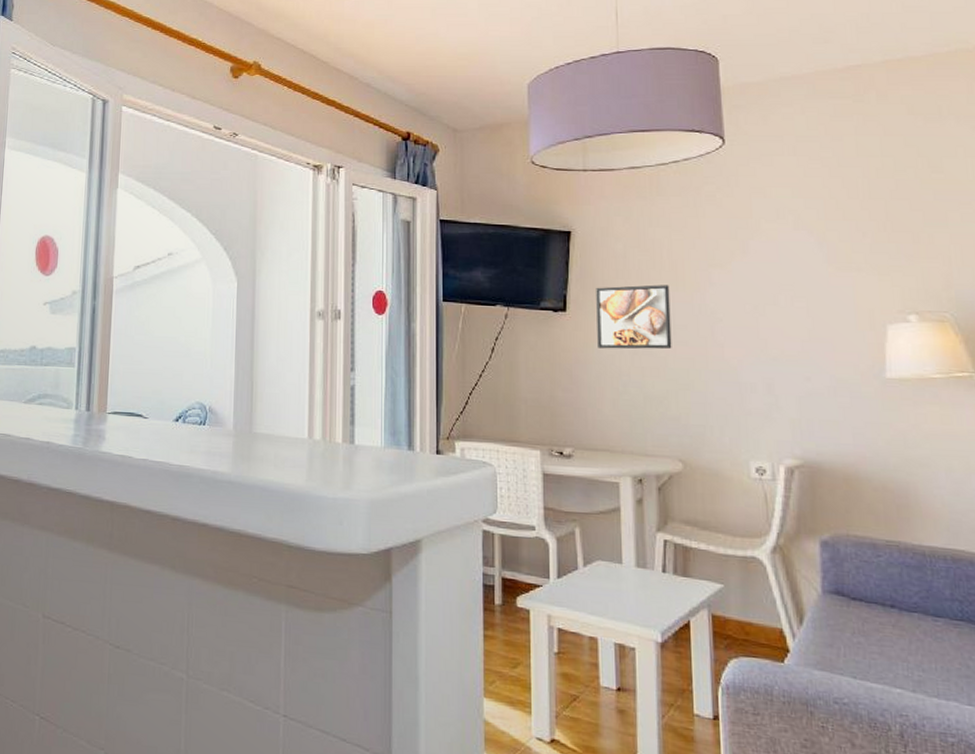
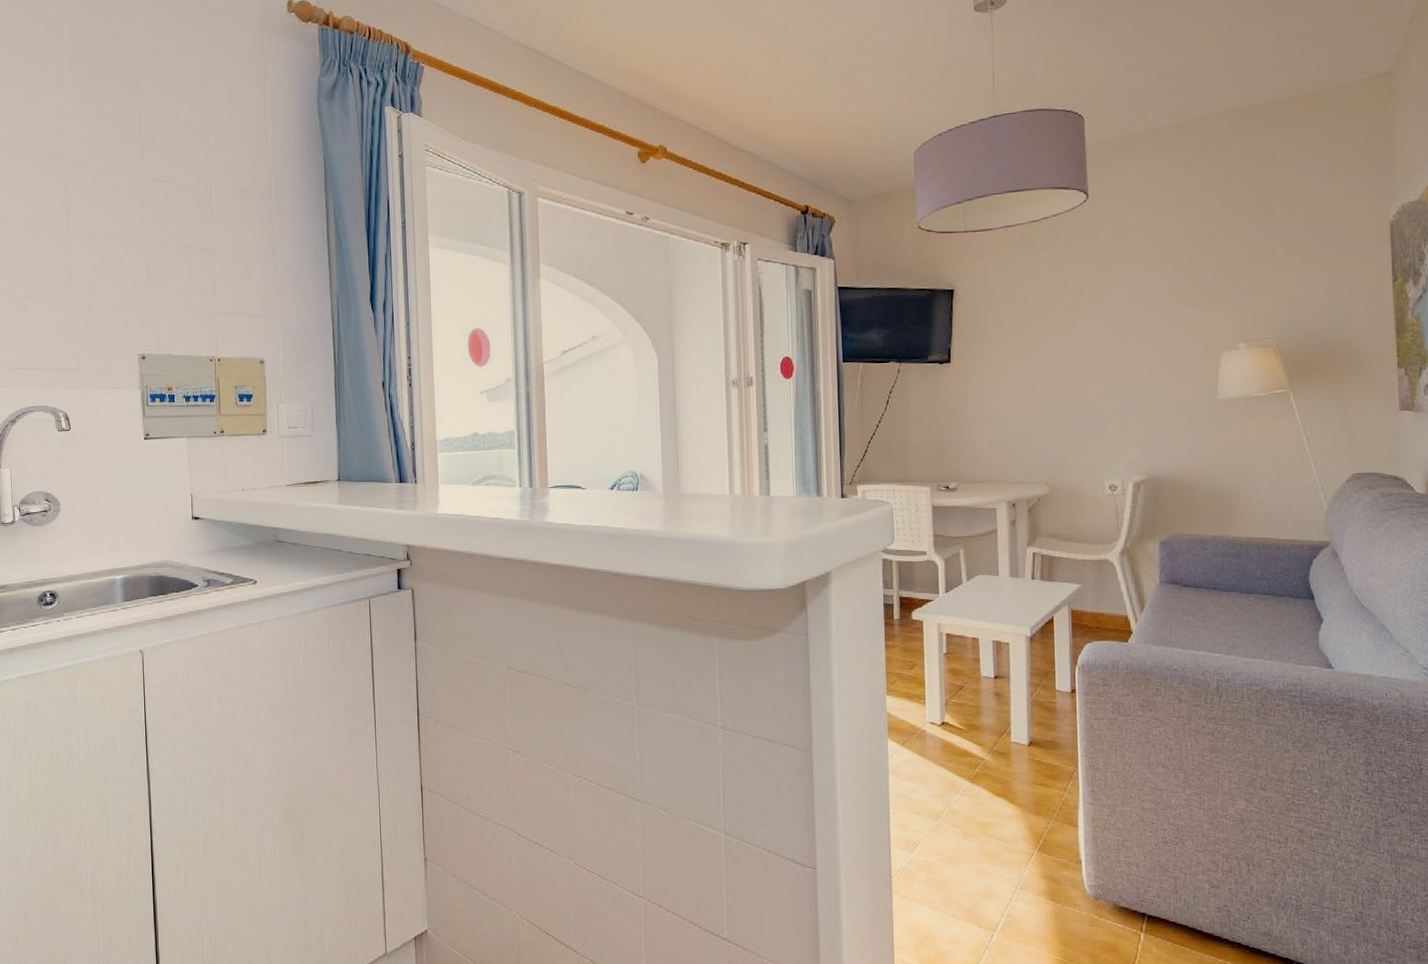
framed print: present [596,284,672,350] -> none [976,332,1041,394]

